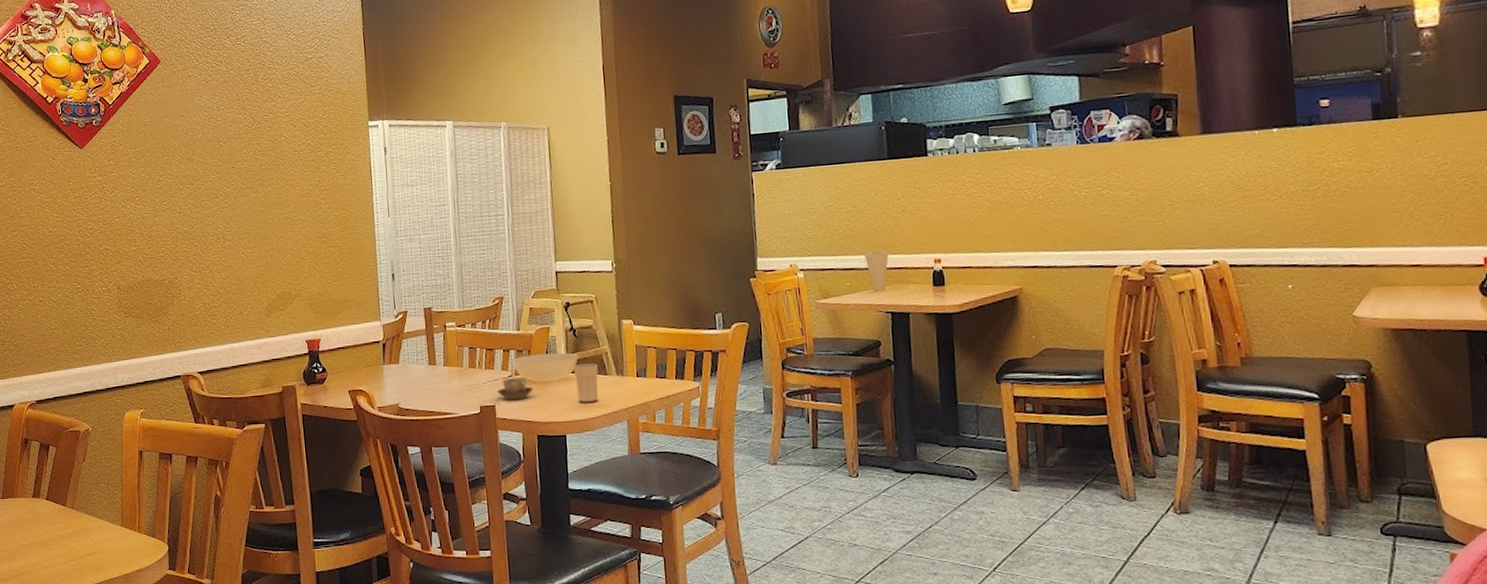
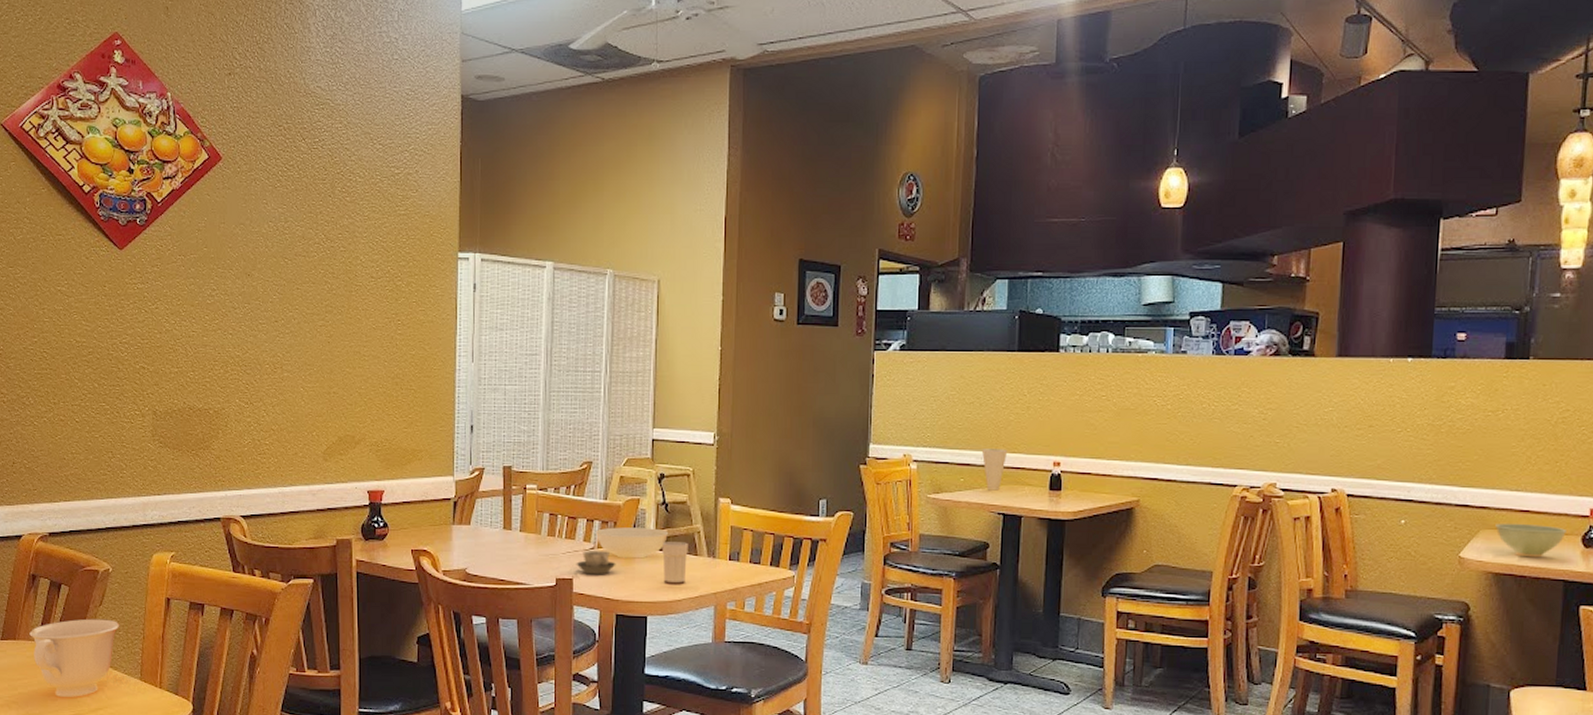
teacup: none [25,473,101,547] -> present [29,618,120,698]
bowl: none [1386,277,1462,311] -> present [1495,523,1566,558]

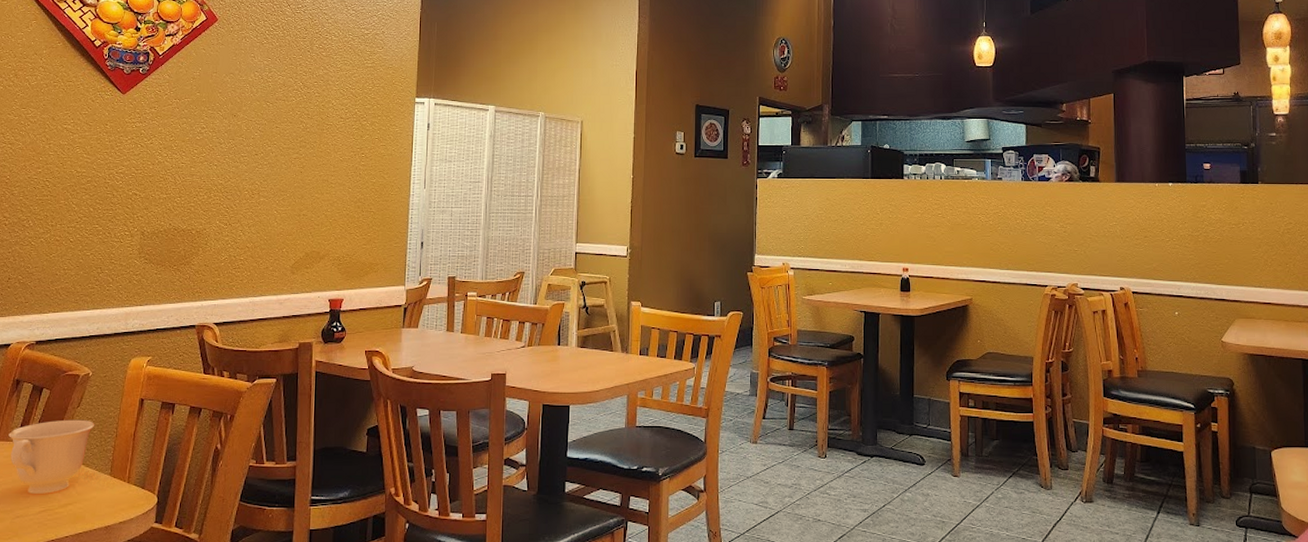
cup: present [576,550,616,575] -> none [509,348,544,370]
bowl: present [596,527,669,559] -> none [527,328,589,355]
cup: present [662,542,688,585] -> none [583,340,605,377]
cup: present [982,449,1008,491] -> none [846,258,867,292]
bowl: present [1495,523,1566,558] -> none [1246,313,1300,341]

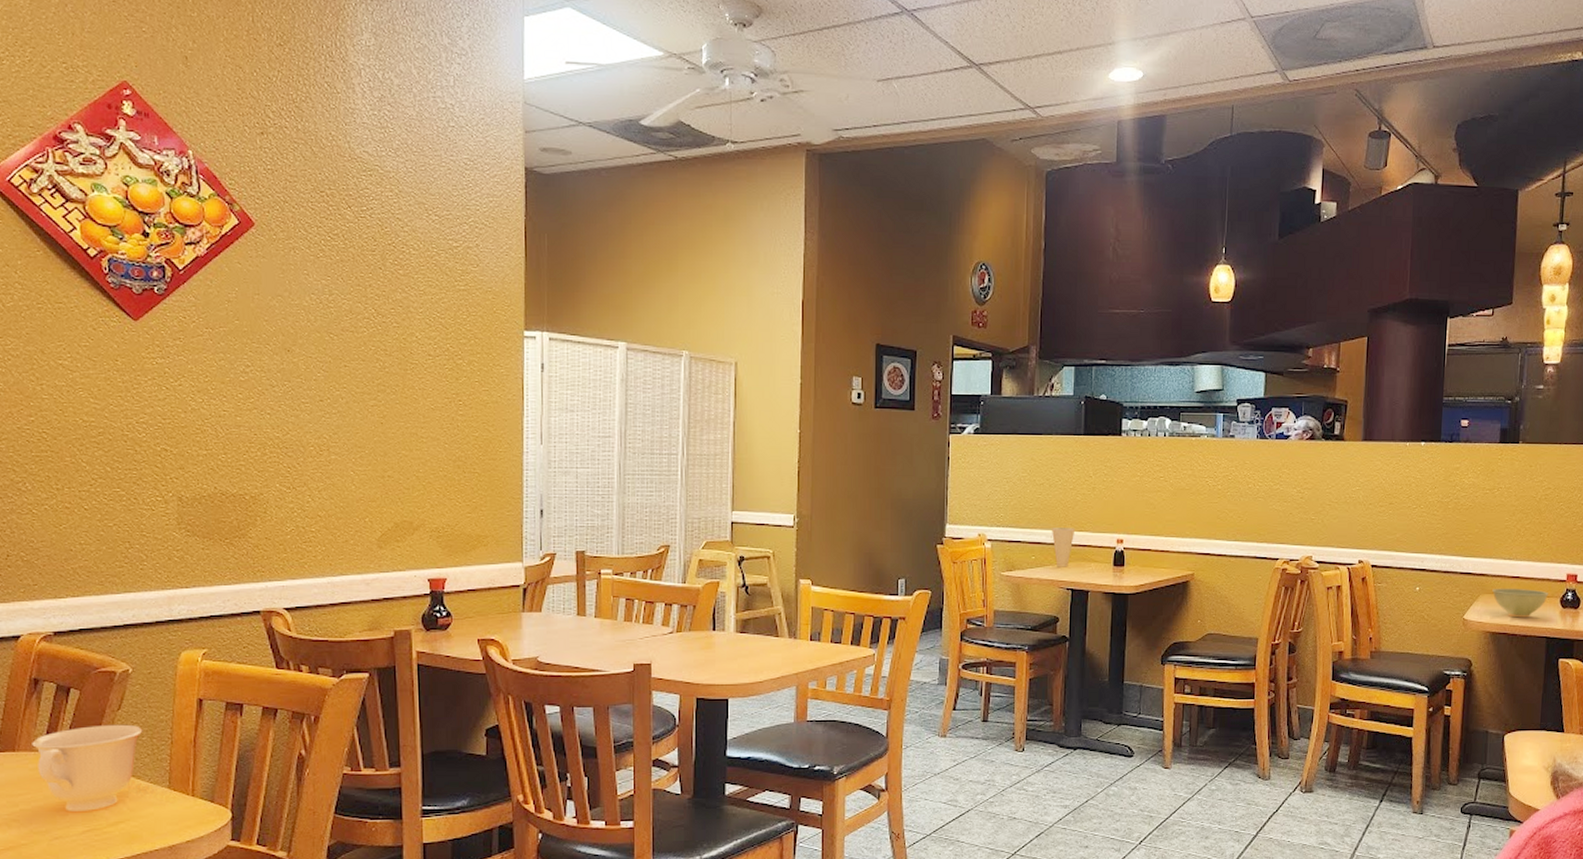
cup: none [846,258,867,292] -> present [1052,528,1076,567]
bowl: none [1246,313,1300,341] -> present [1492,588,1548,618]

